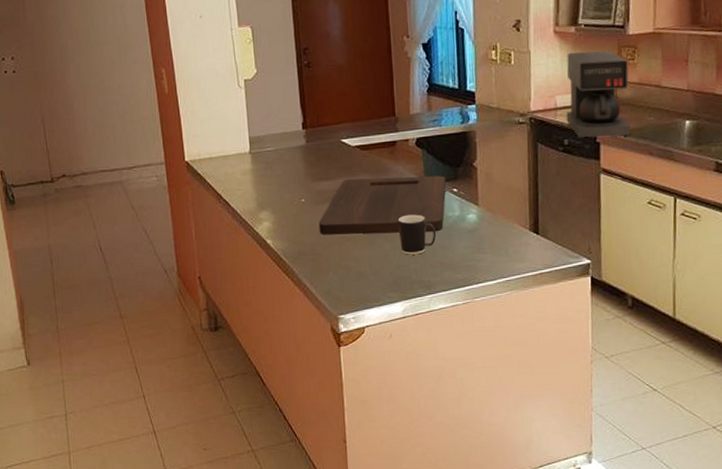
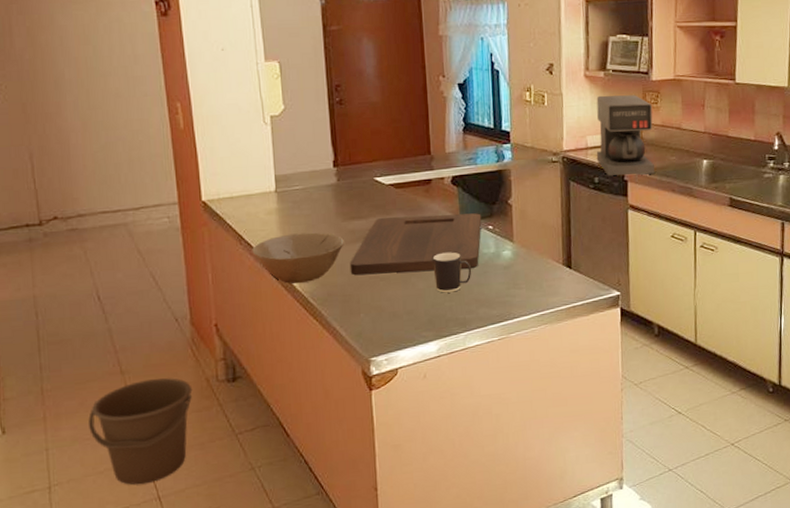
bucket: none [95,324,181,419] -> present [88,378,193,485]
bowl: none [230,192,314,241] -> present [252,232,345,284]

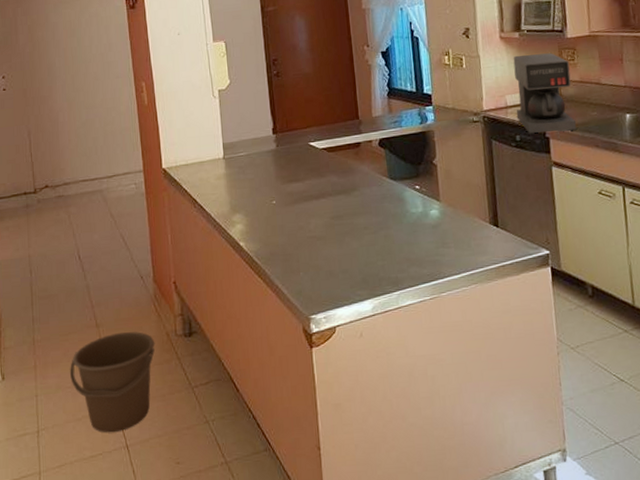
bowl: present [252,232,345,284] -> none [204,195,285,244]
cutting board: present [349,213,482,275] -> none [289,174,409,235]
mug: present [432,251,472,293] -> none [364,211,402,252]

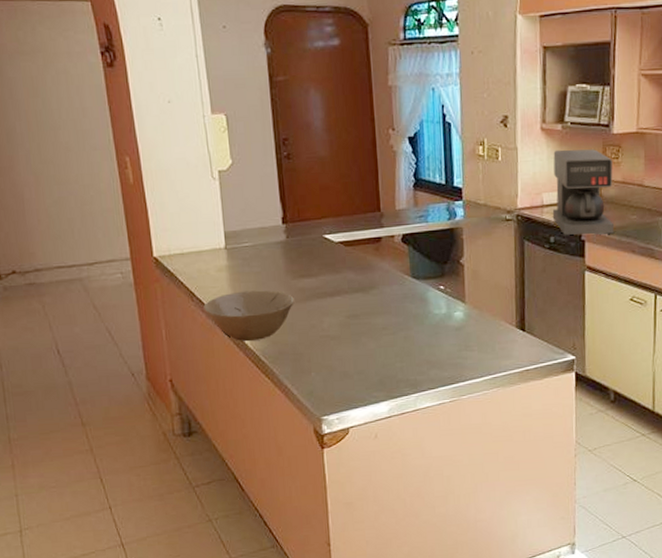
bucket: present [70,331,155,433] -> none [53,431,151,532]
bowl: none [204,195,285,244] -> present [203,290,296,341]

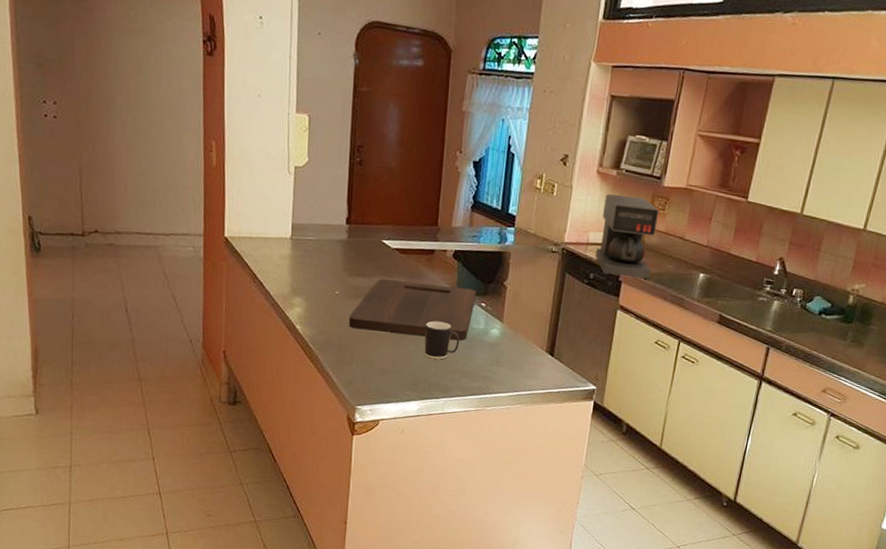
bowl: present [203,290,296,341] -> none [263,280,348,327]
cutting board: none [300,273,433,334] -> present [348,278,477,340]
mug: none [383,312,423,354] -> present [424,320,460,360]

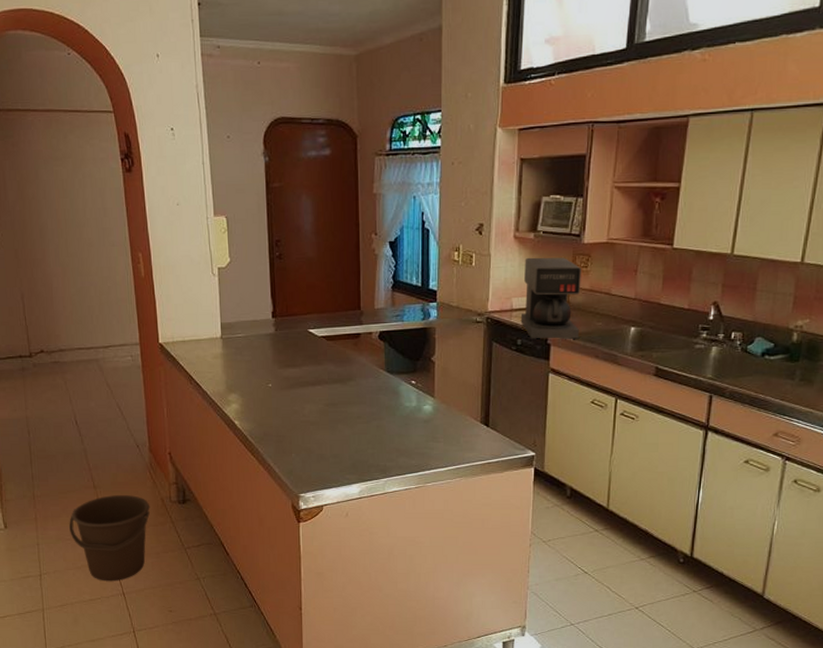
bucket: none [107,389,198,479] -> present [69,495,151,581]
cutting board: present [348,278,477,340] -> none [284,367,405,420]
mug: present [424,320,460,360] -> none [358,403,394,441]

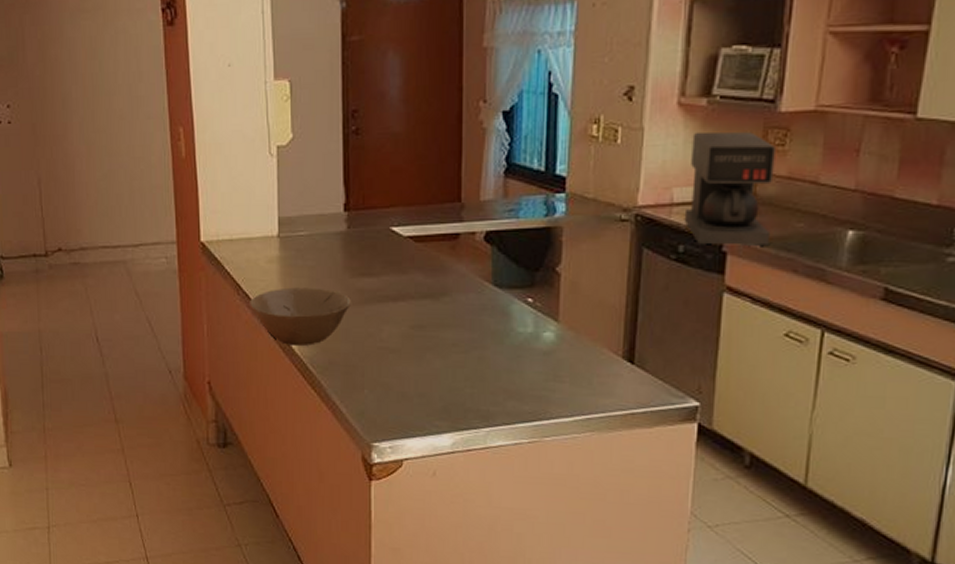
bucket: present [69,495,151,581] -> none [84,432,183,541]
bowl: none [200,377,281,422] -> present [250,287,352,346]

